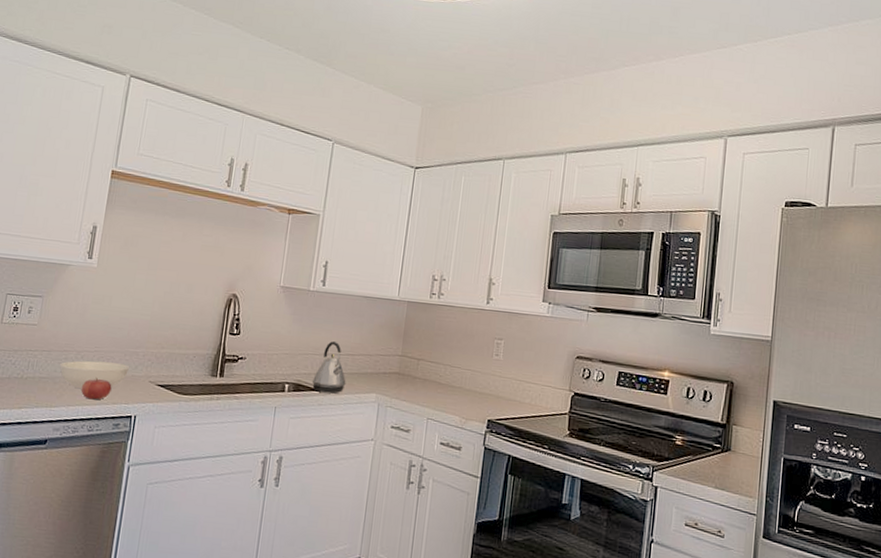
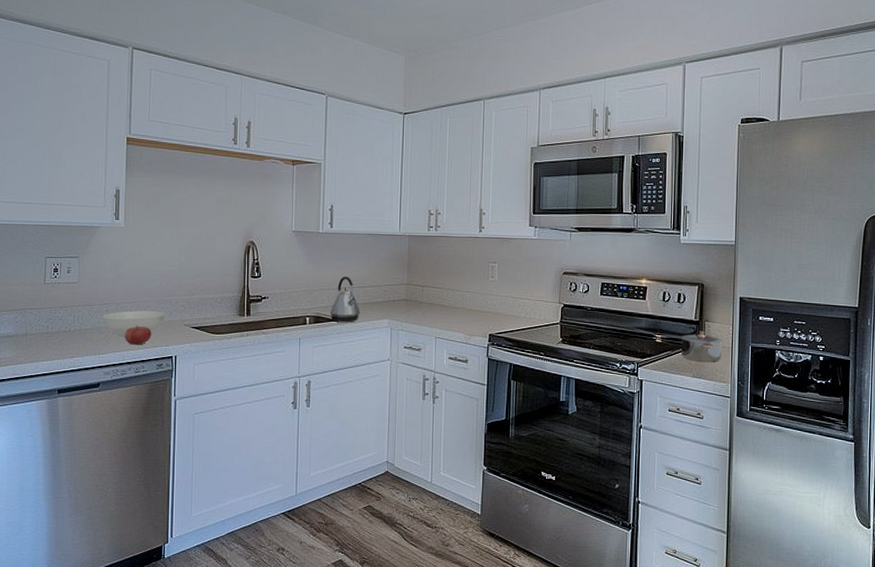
cooking pot: none [703,435,752,473] -> present [681,331,723,363]

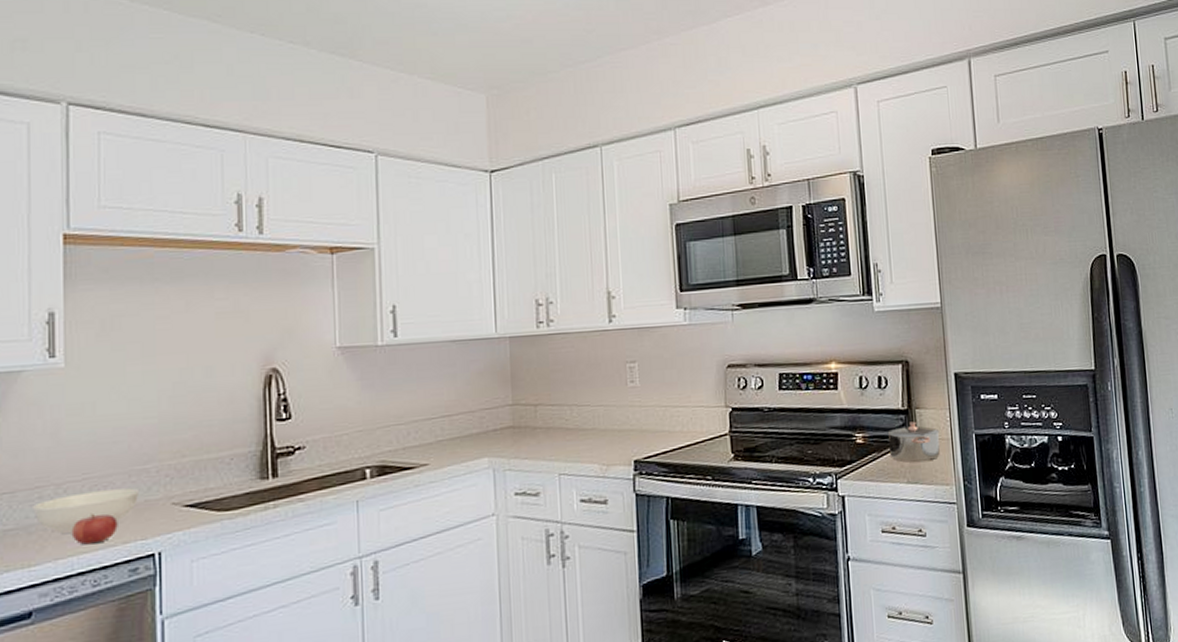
kettle: present [329,276,360,323] -> none [400,403,447,472]

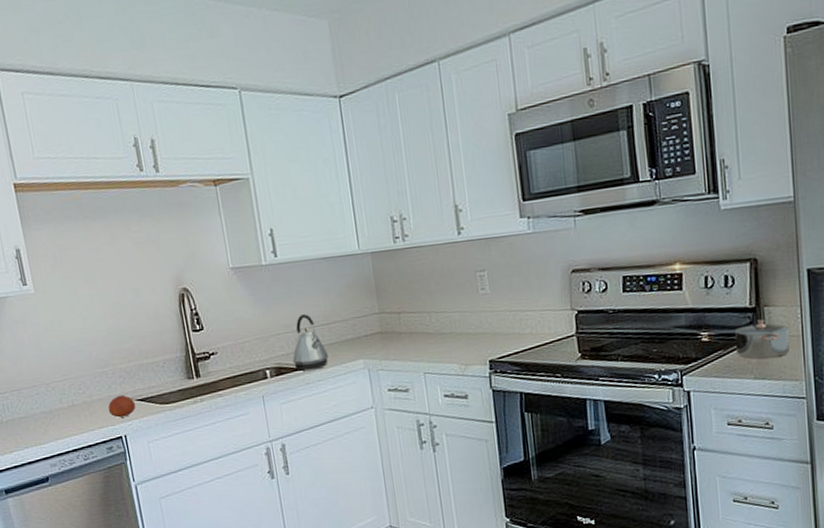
bowl: present [33,488,140,535] -> none [34,386,104,422]
fruit: present [71,513,118,545] -> none [62,405,94,429]
fruit: none [141,498,183,529] -> present [108,394,136,418]
kettle: none [400,403,447,472] -> present [292,314,329,372]

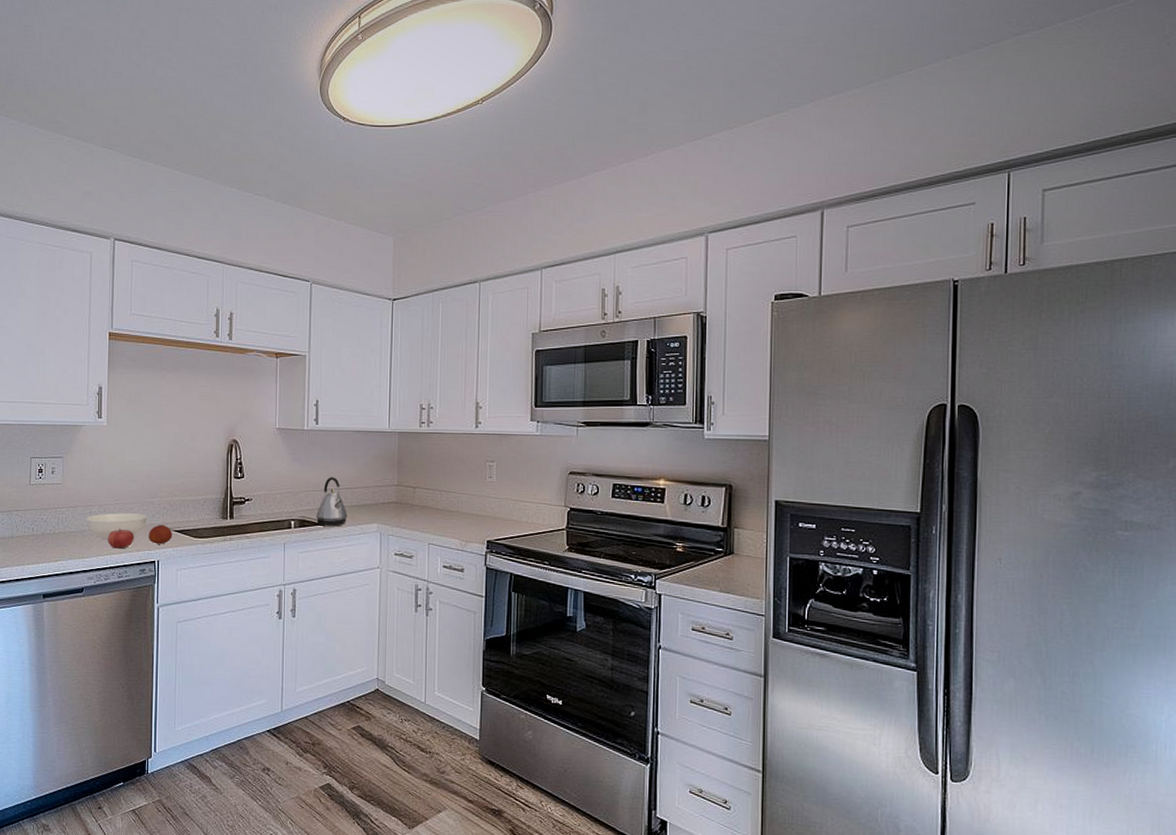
bowl: none [34,386,104,422] -> present [86,513,148,540]
fruit: none [62,405,94,429] -> present [107,527,134,549]
cooking pot: present [734,319,790,359] -> none [705,539,755,576]

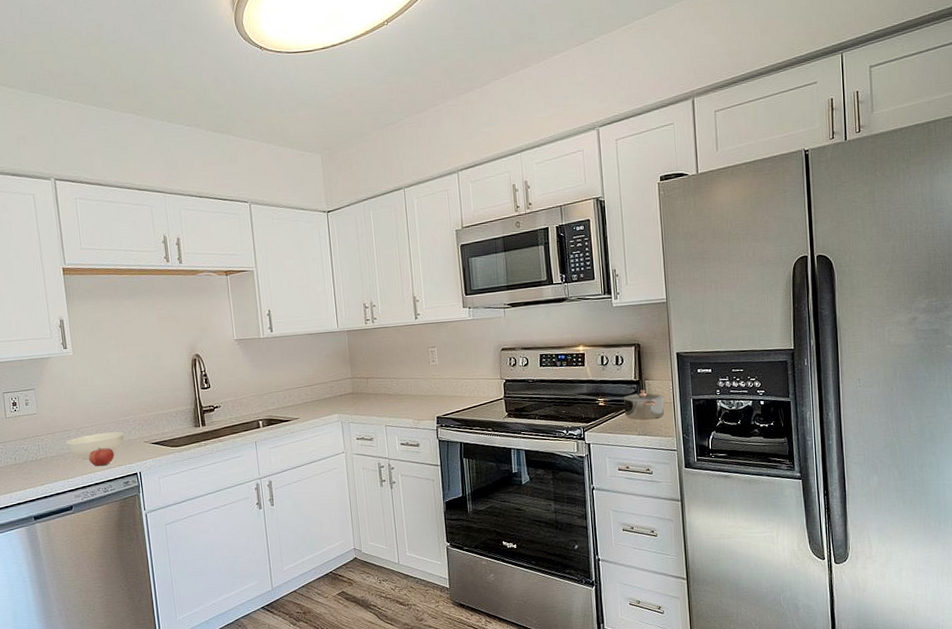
fruit: present [148,524,173,544] -> none [127,438,151,458]
kettle: present [315,477,348,528] -> none [281,377,310,423]
cooking pot: none [705,539,755,576] -> present [623,389,664,420]

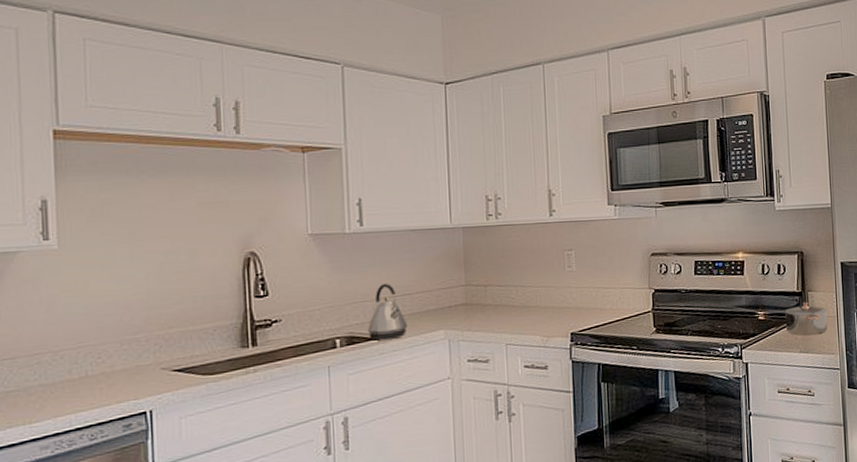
bowl: present [65,431,125,460] -> none [32,355,132,396]
fruit: present [88,447,115,467] -> none [68,376,112,404]
kettle: none [281,377,310,423] -> present [367,284,408,342]

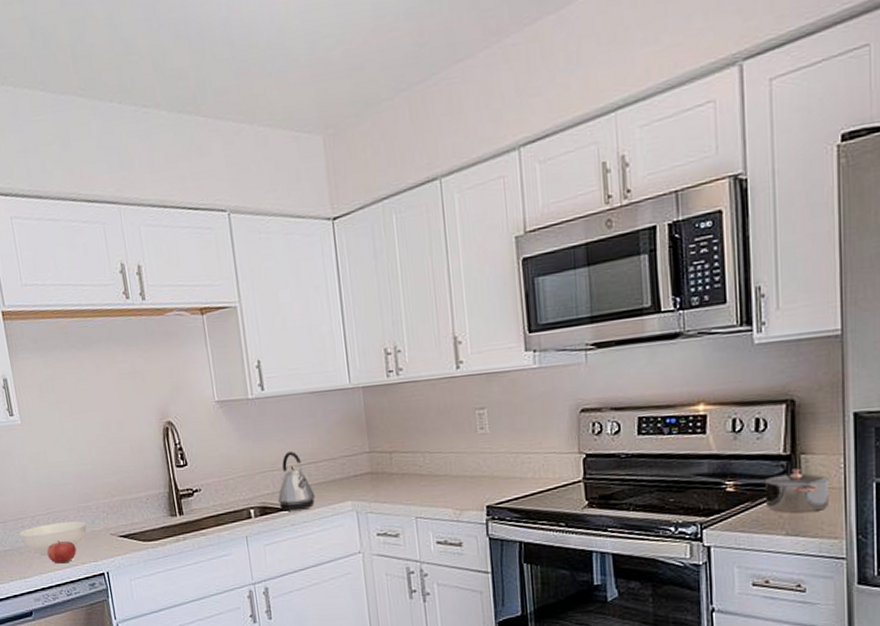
bowl: none [32,355,132,396] -> present [19,521,88,556]
fruit: none [68,376,112,404] -> present [46,539,77,564]

